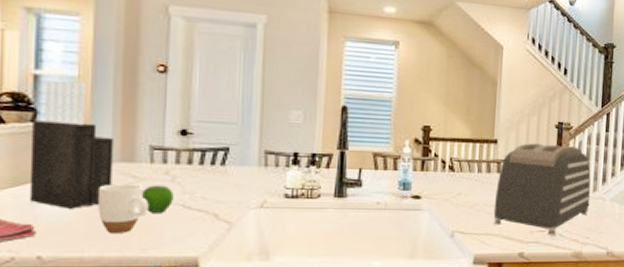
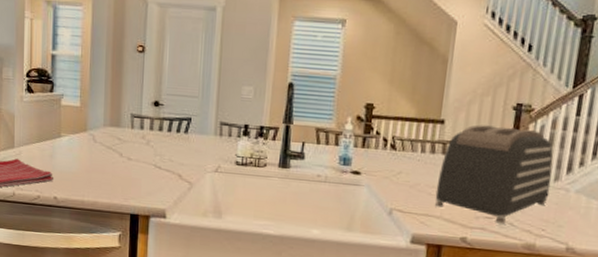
knife block: present [29,80,113,209] -> none [49,59,105,162]
mug: present [98,184,149,233] -> none [94,144,130,185]
apple: present [142,185,174,213] -> none [125,146,148,171]

